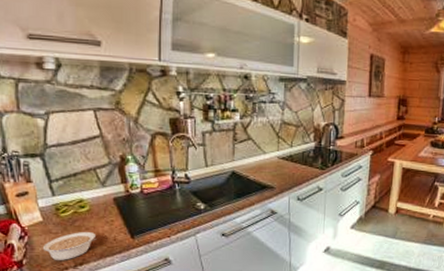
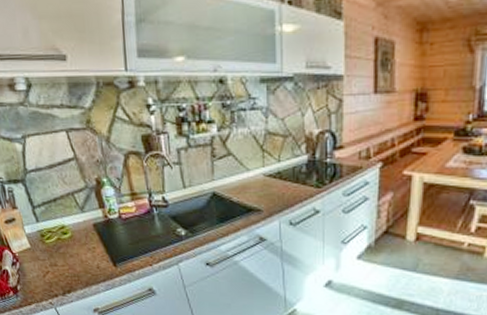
legume: present [42,231,97,260] -> none [33,258,81,287]

